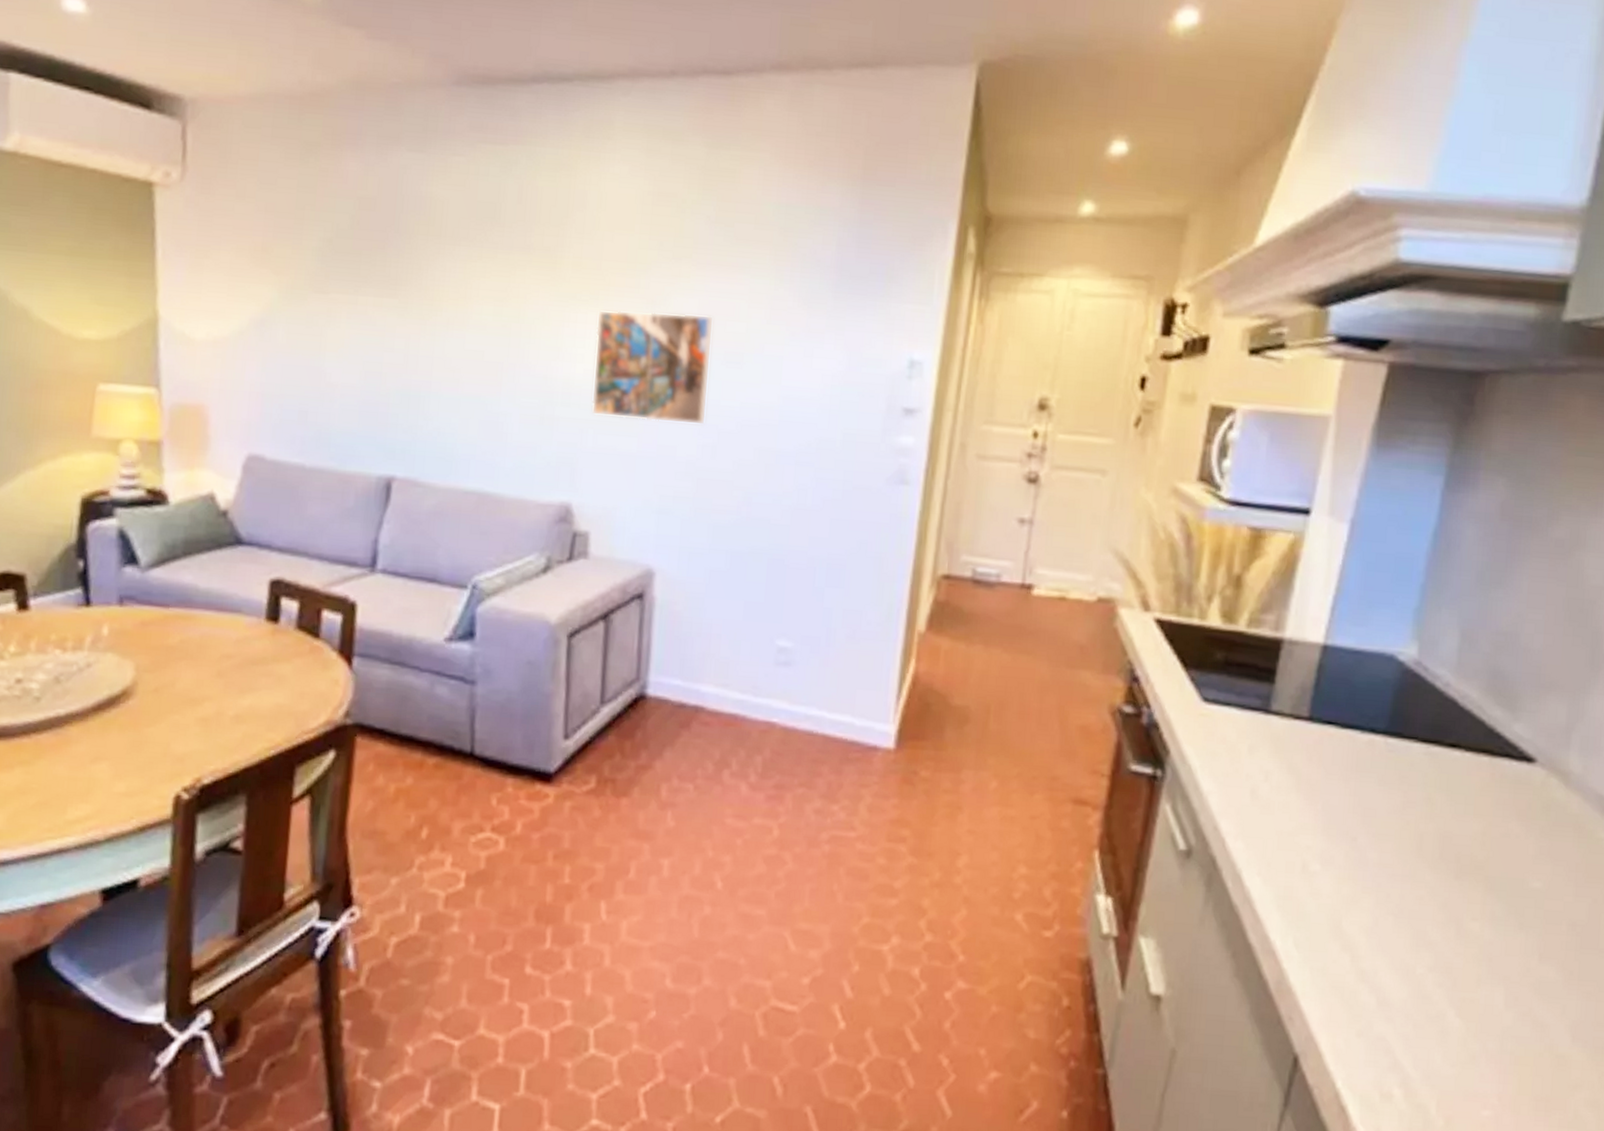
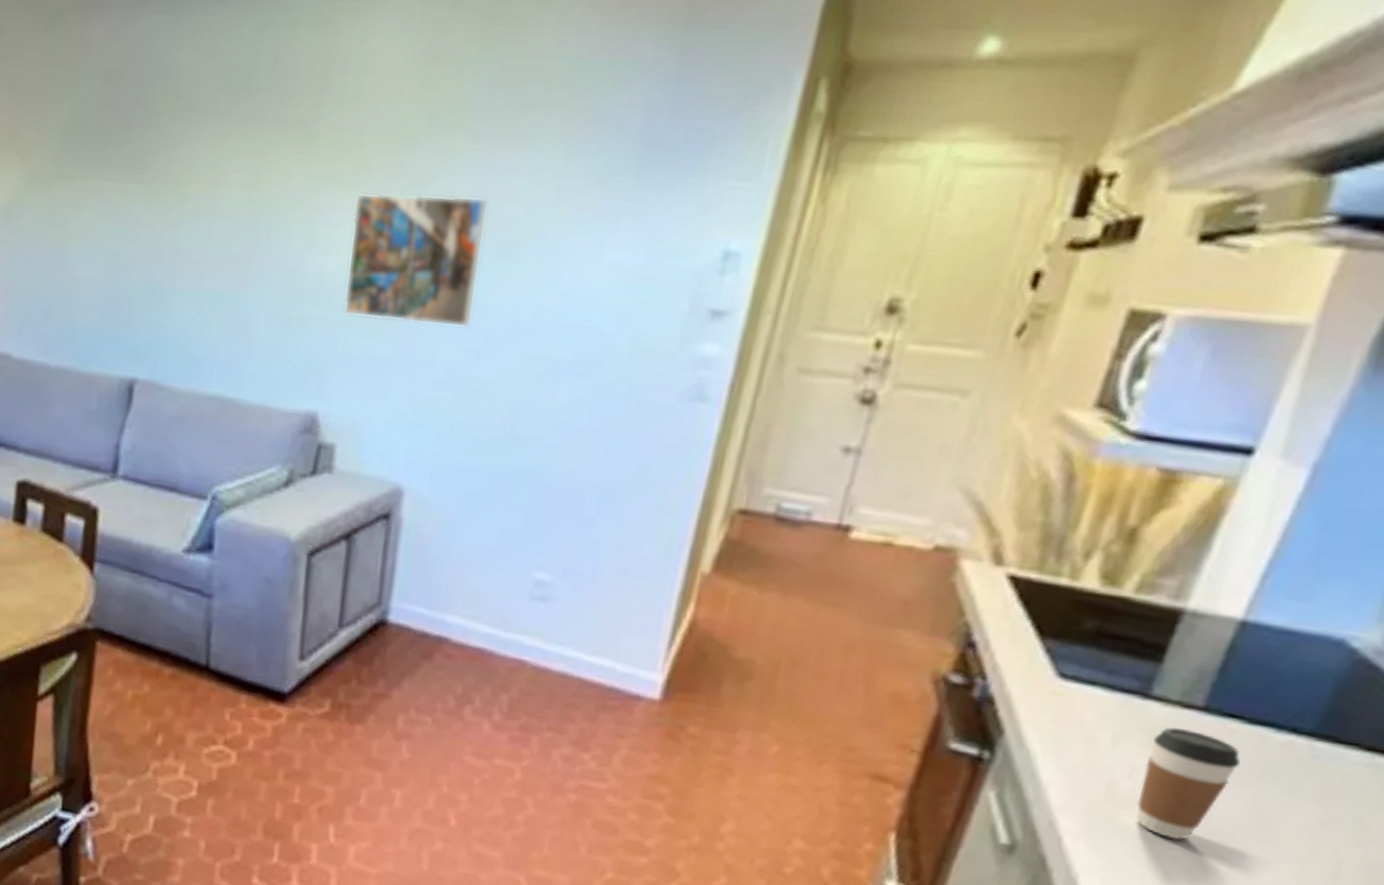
coffee cup: none [1274,736,1342,832] -> present [1136,727,1241,840]

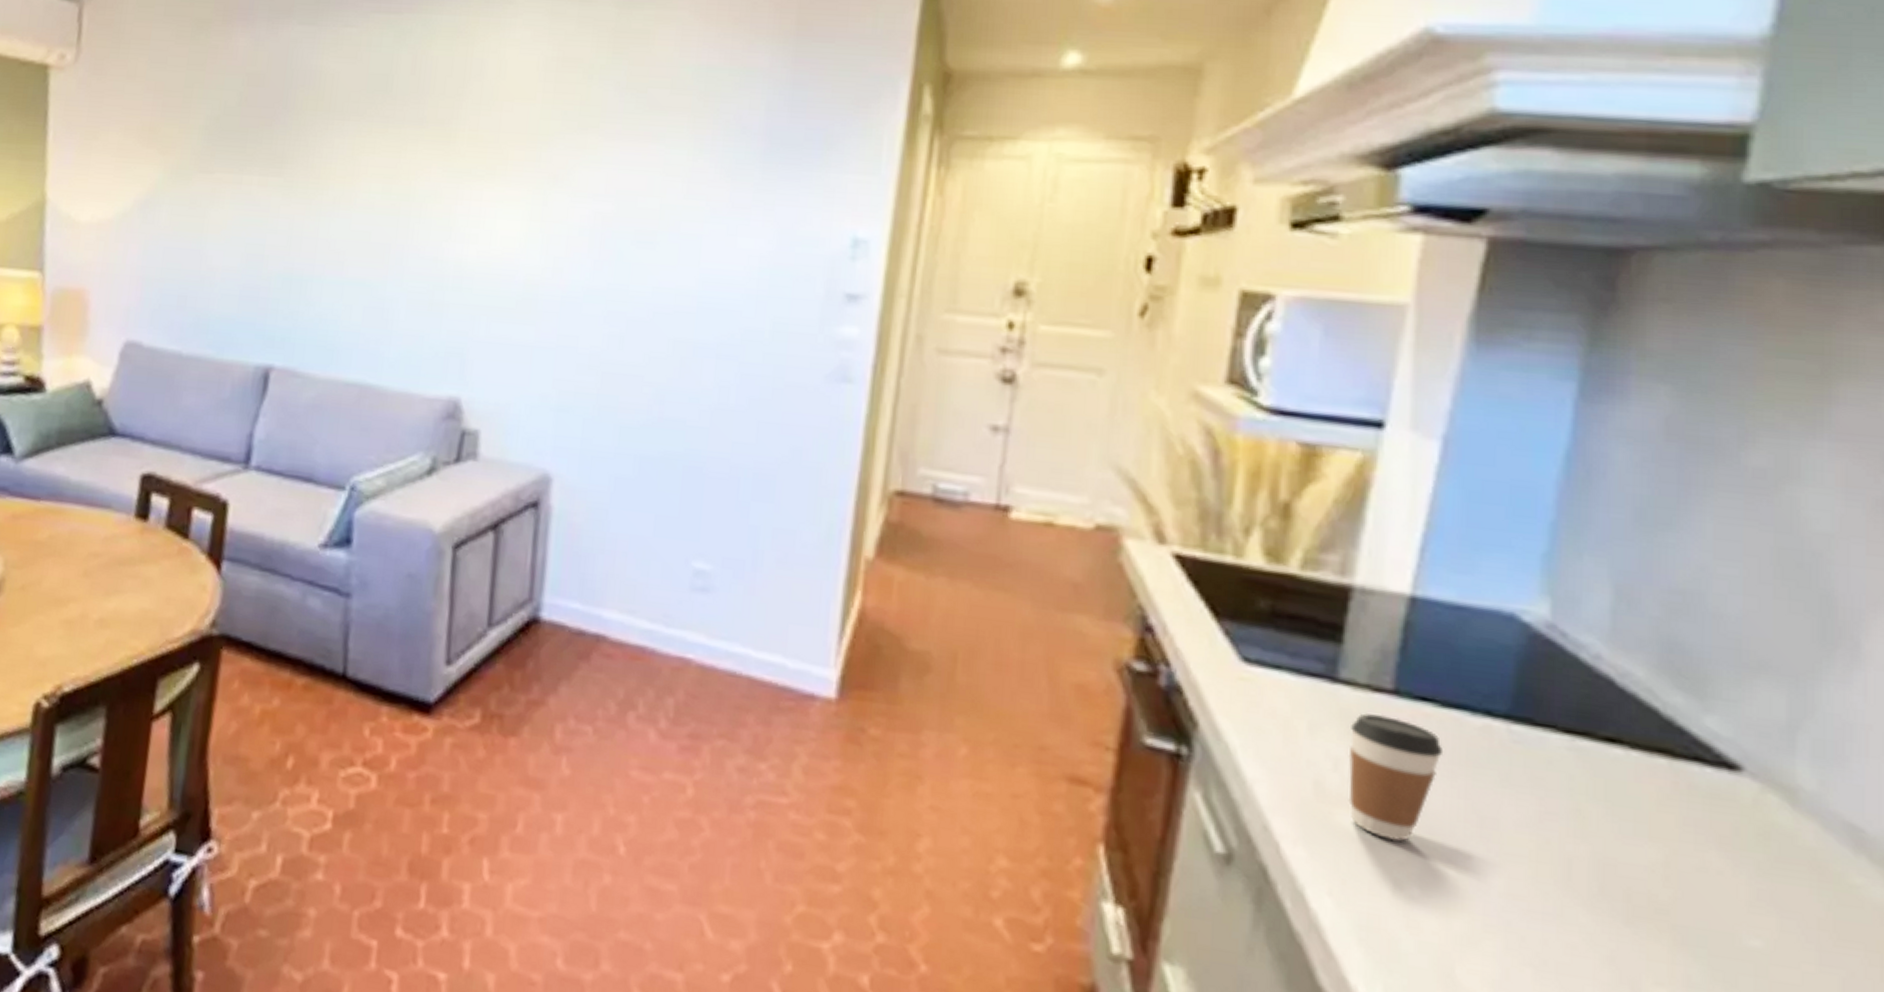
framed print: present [343,193,489,328] -> none [484,185,624,313]

